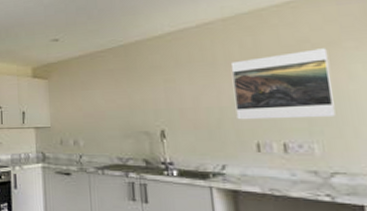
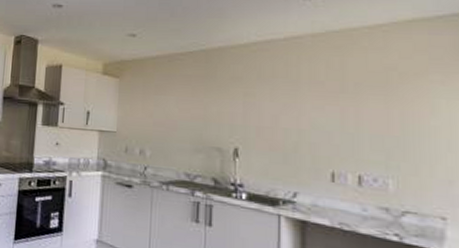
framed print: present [230,48,336,120] -> none [314,78,414,153]

